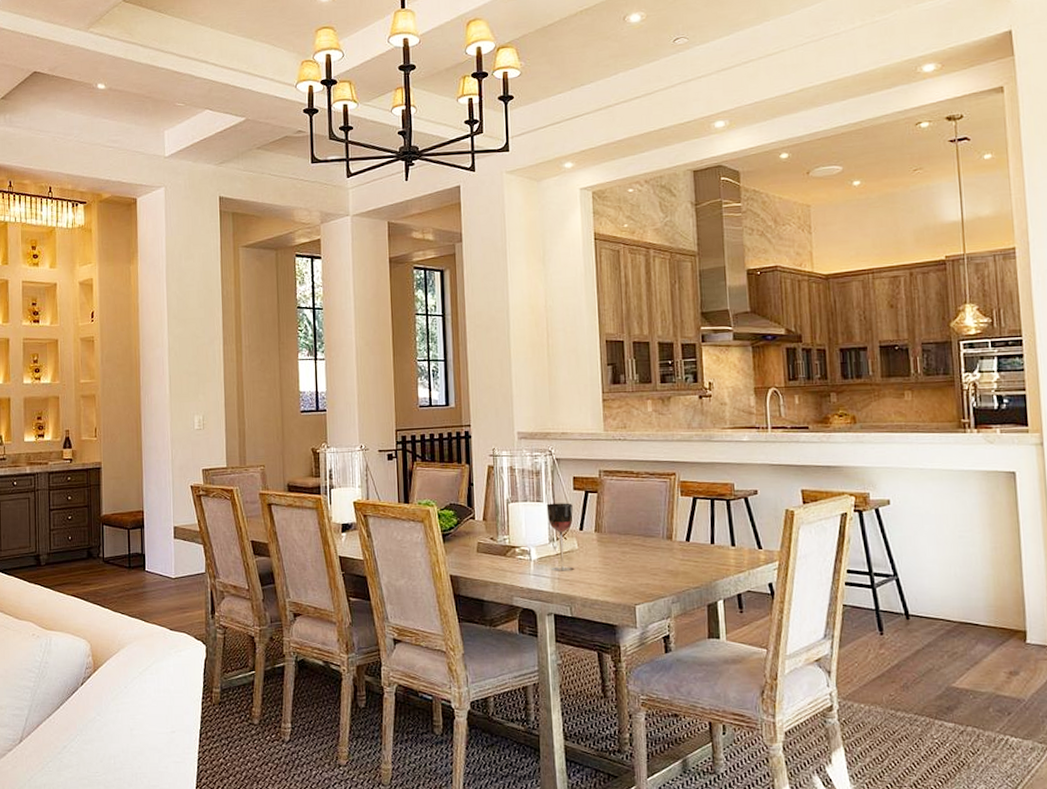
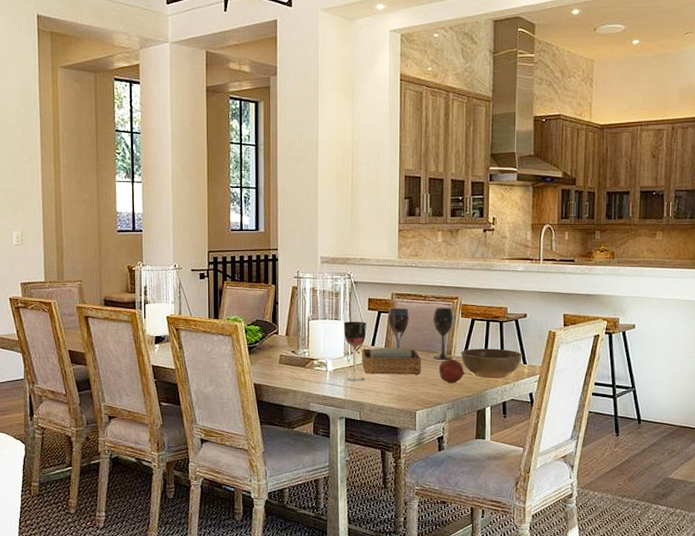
napkin holder: none [568,531,639,564] -> present [361,347,422,375]
cup: none [596,486,622,534] -> present [388,308,410,349]
wine glass: none [648,485,674,545] -> present [433,307,454,360]
fruit: none [658,544,690,573] -> present [438,359,465,384]
bowl: none [683,531,756,567] -> present [461,348,522,379]

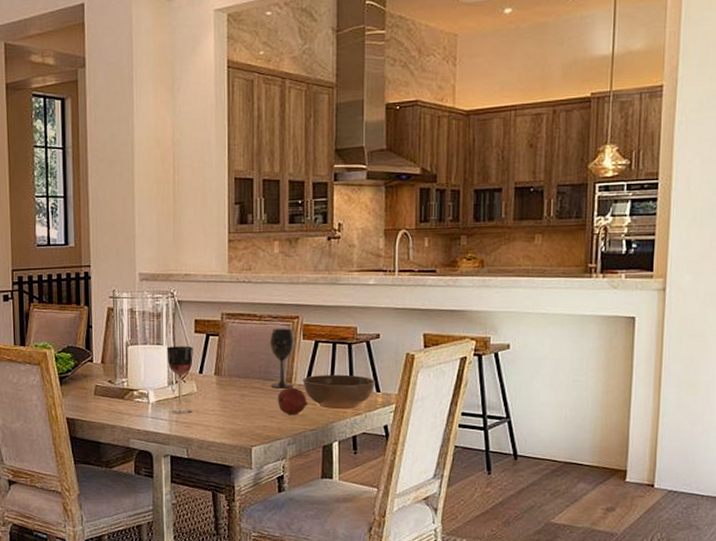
napkin holder: present [361,347,422,375] -> none [187,375,258,407]
cup: present [388,308,410,349] -> none [217,329,243,377]

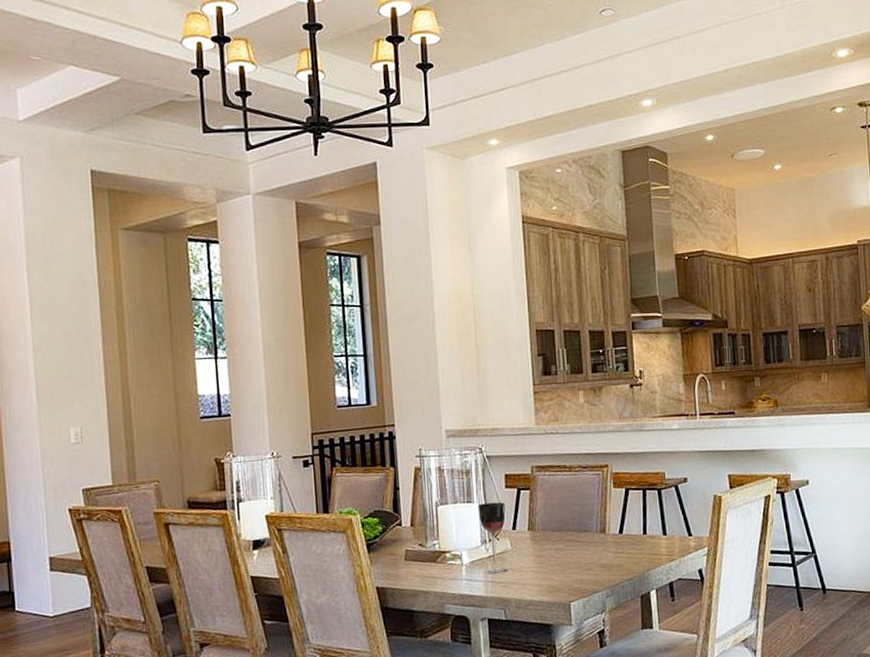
wine glass: present [270,328,295,389] -> none [581,477,608,540]
fruit: present [277,387,308,416] -> none [592,537,623,567]
bowl: present [303,374,375,410] -> none [616,520,687,557]

